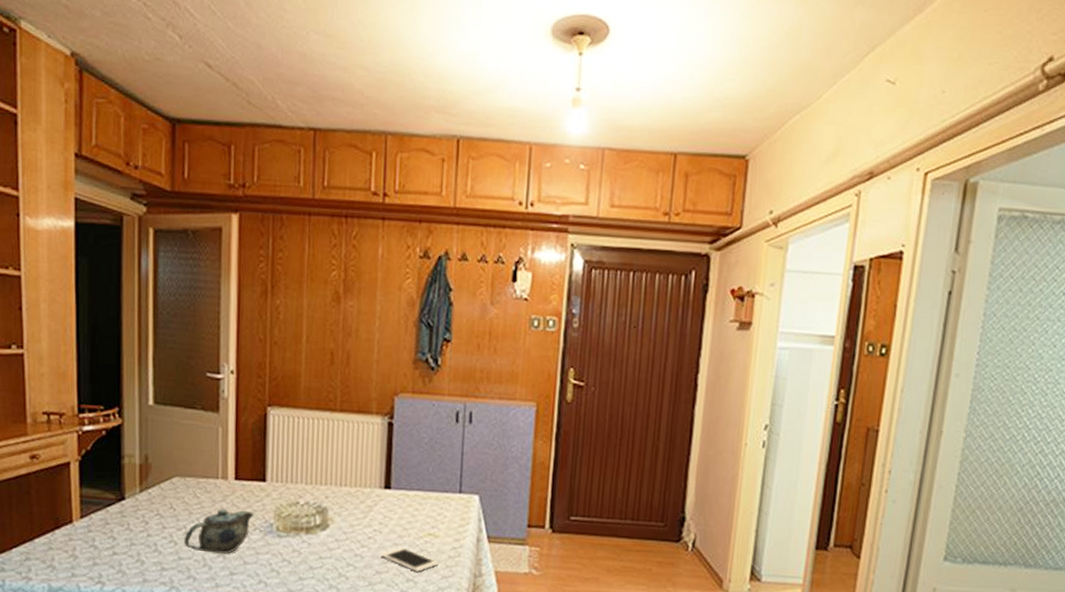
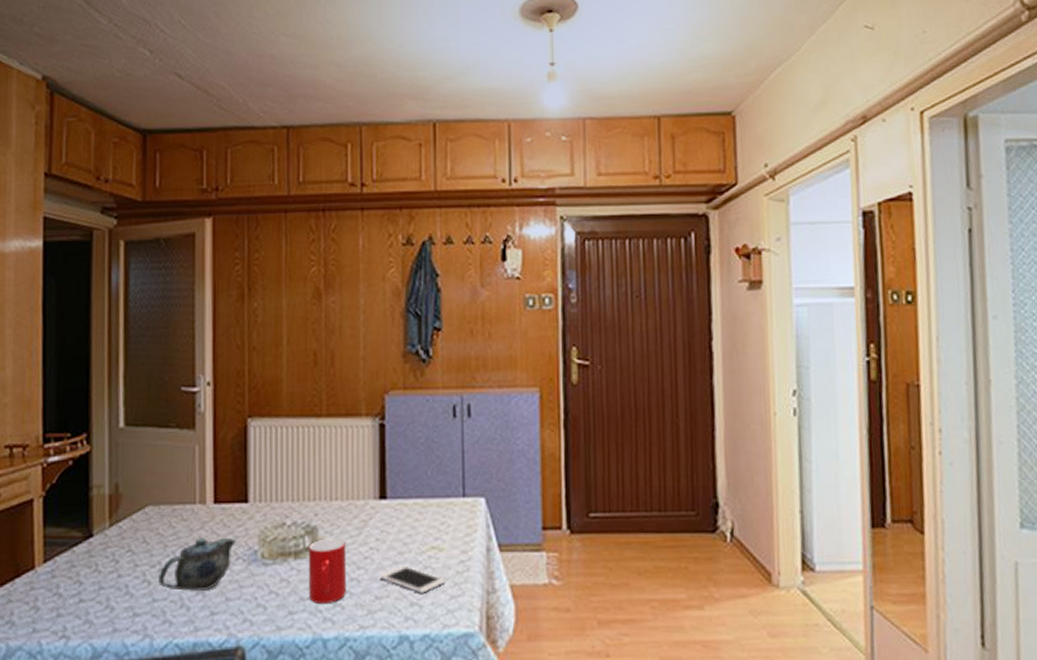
cup: none [317,518,352,574] -> present [308,538,346,605]

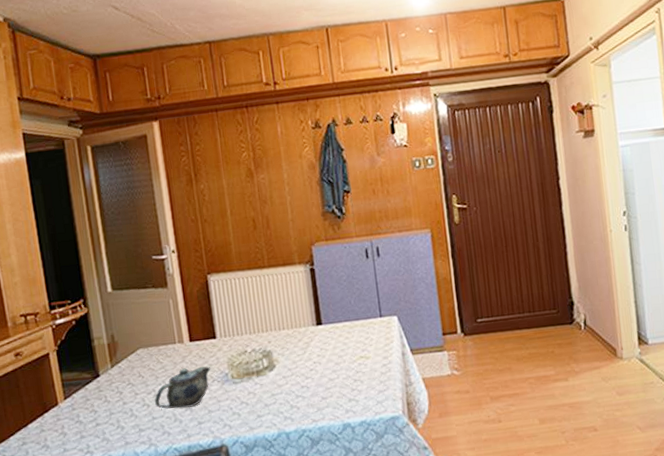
cup: present [308,538,346,605] -> none [266,358,299,408]
cell phone: present [378,565,445,594] -> none [322,372,374,392]

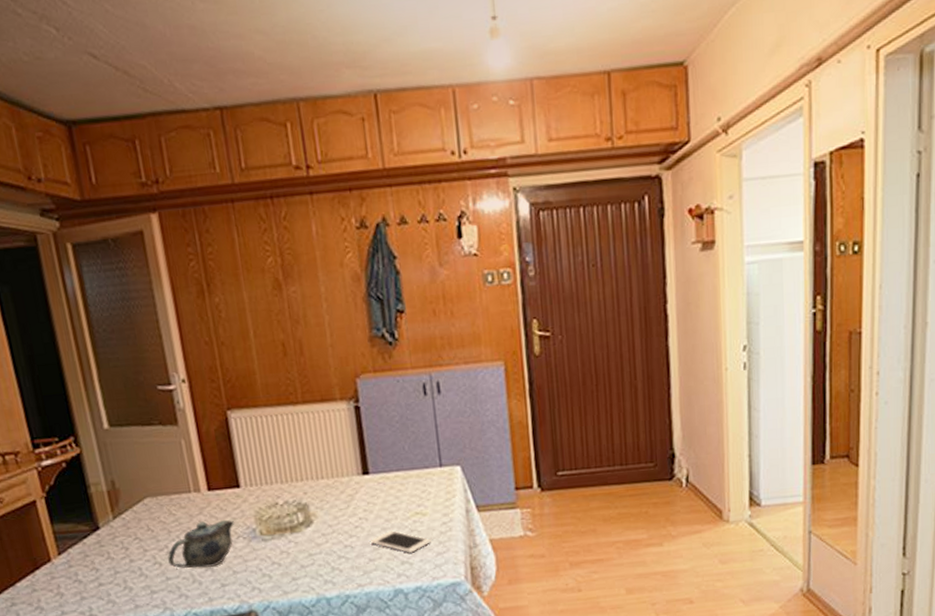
cell phone: none [322,372,374,392] -> present [369,530,431,553]

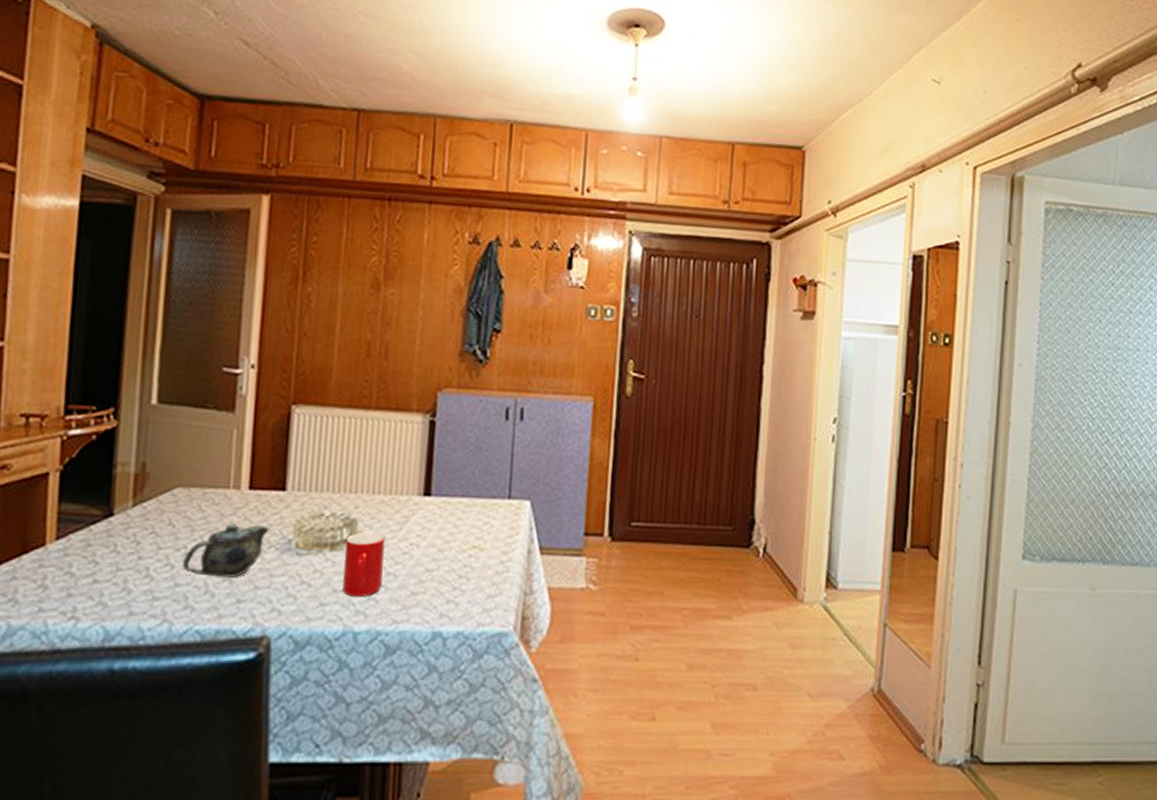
cup: none [302,512,342,570] -> present [342,532,385,598]
cell phone: present [369,530,431,553] -> none [416,563,484,592]

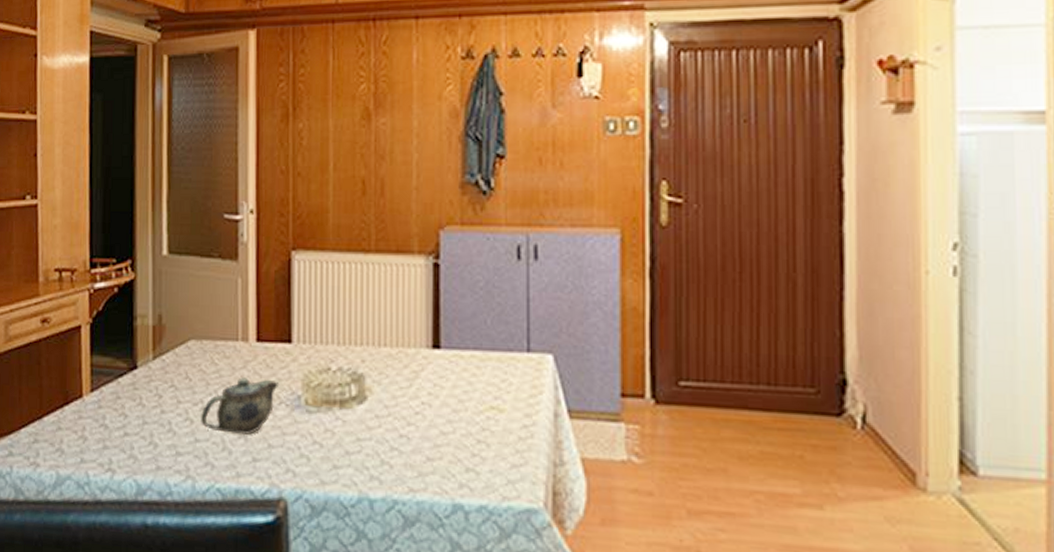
cup: present [342,532,385,598] -> none [354,388,395,461]

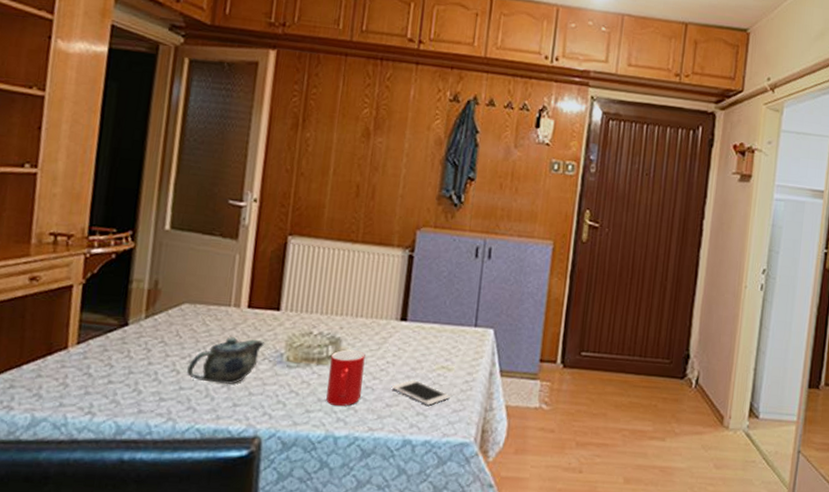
cup: none [354,388,395,461] -> present [326,349,366,407]
cell phone: none [430,425,506,459] -> present [391,380,450,406]

